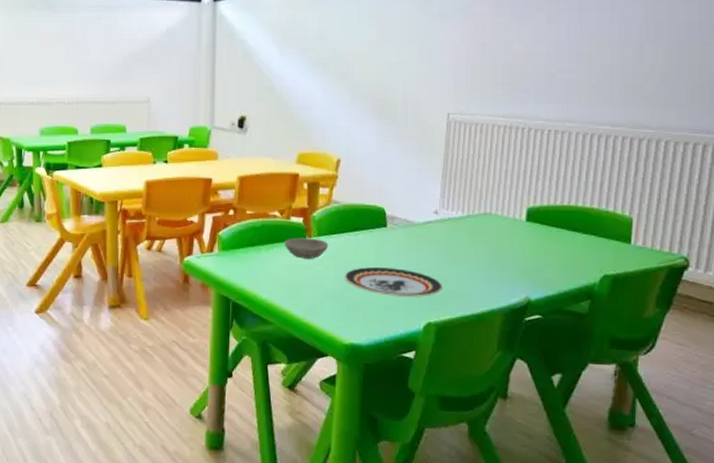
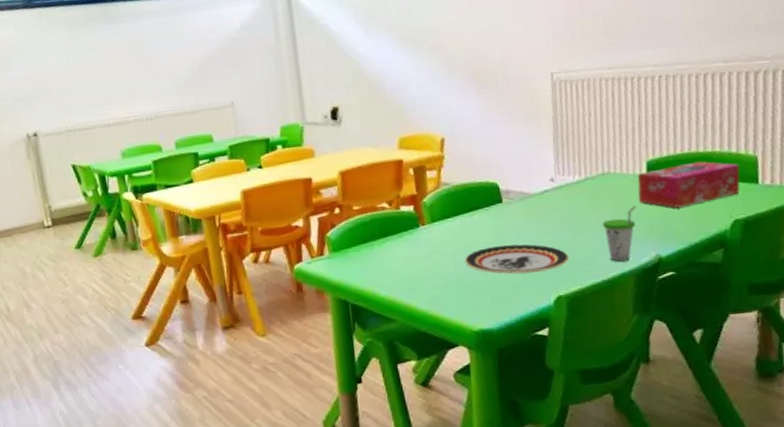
bowl: present [285,237,329,259] -> none [397,225,445,249]
cup: none [478,248,512,299] -> present [602,205,636,262]
tissue box: none [515,215,615,256] -> present [637,161,740,208]

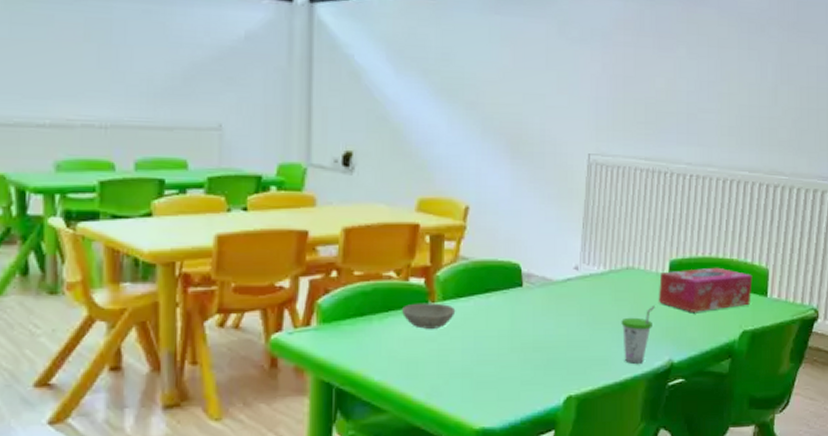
bowl: none [397,225,445,249] -> present [402,303,456,329]
plate: present [464,244,570,275] -> none [474,335,585,368]

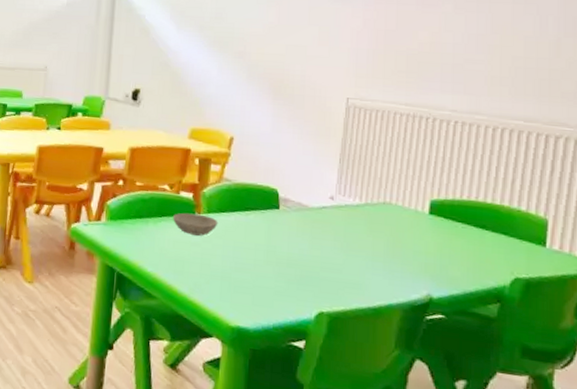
cup: present [621,305,655,364] -> none [376,240,413,294]
tissue box: present [658,267,753,312] -> none [416,210,528,253]

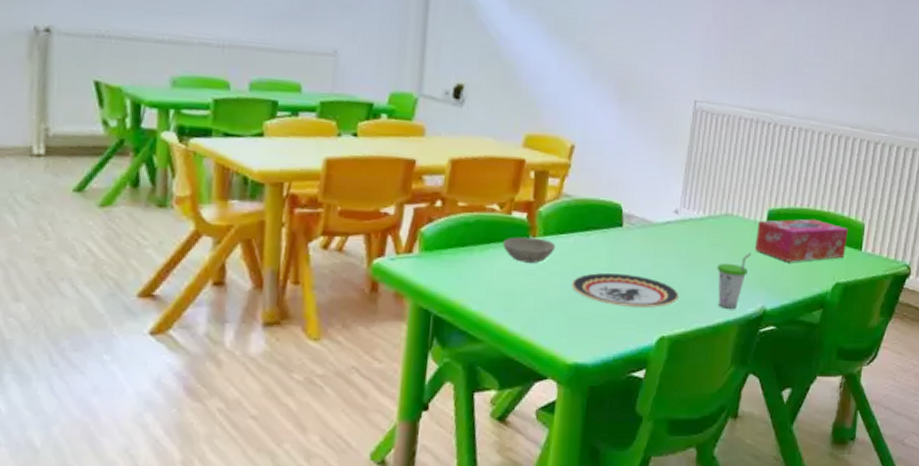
plate: none [232,248,338,285] -> present [571,273,680,308]
cup: none [376,240,413,294] -> present [717,253,751,309]
tissue box: none [416,210,528,253] -> present [754,219,848,262]

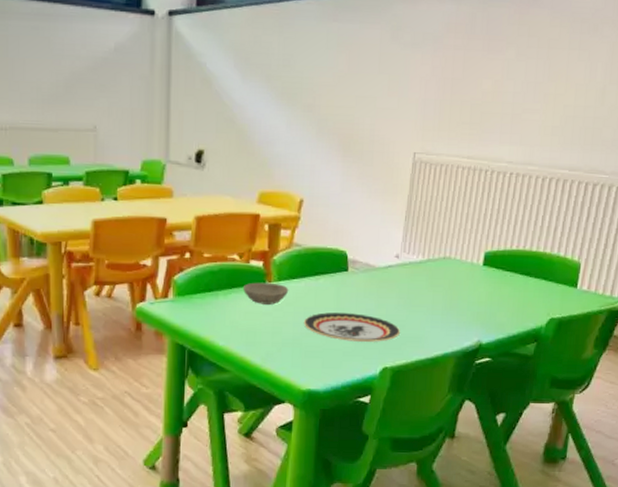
cup: present [717,253,751,309] -> none [435,292,468,343]
tissue box: present [754,219,848,262] -> none [471,259,564,300]

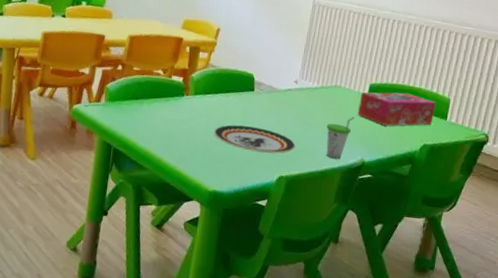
bowl: present [243,282,289,305] -> none [165,94,203,115]
cup: none [435,292,468,343] -> present [326,116,355,159]
tissue box: none [471,259,564,300] -> present [357,92,436,126]

